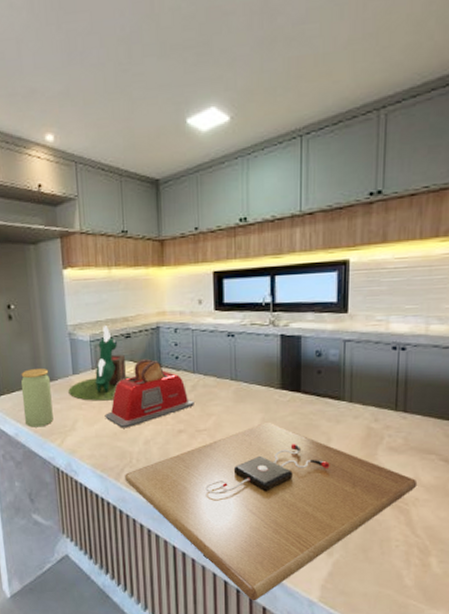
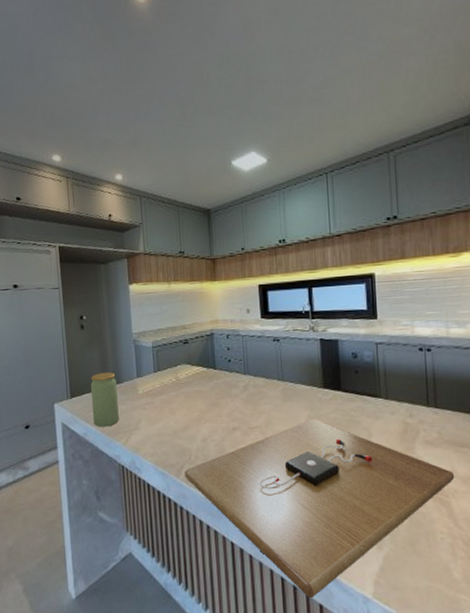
plant pot: present [68,326,132,401] -> none [133,333,190,402]
toaster: present [105,358,194,428] -> none [166,362,246,427]

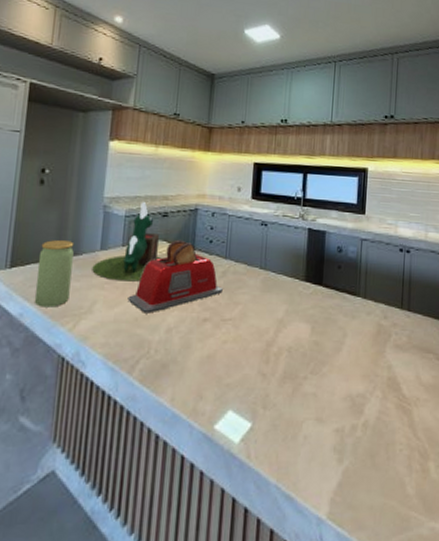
plant pot: none [133,333,190,402] -> present [92,202,163,282]
toaster: none [166,362,246,427] -> present [127,239,223,314]
cutting board: present [185,419,455,598] -> none [139,315,419,523]

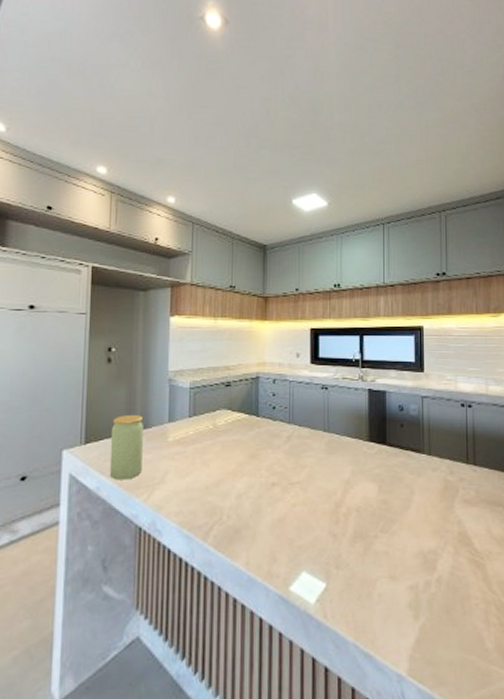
plant pot: present [92,202,163,282] -> none [162,373,229,451]
toaster: present [127,239,223,314] -> none [198,407,289,481]

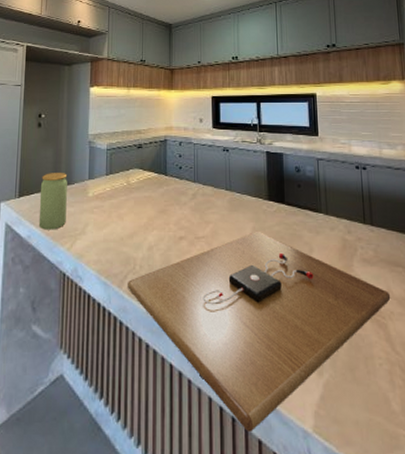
cutting board: none [213,475,490,681] -> present [128,232,391,433]

